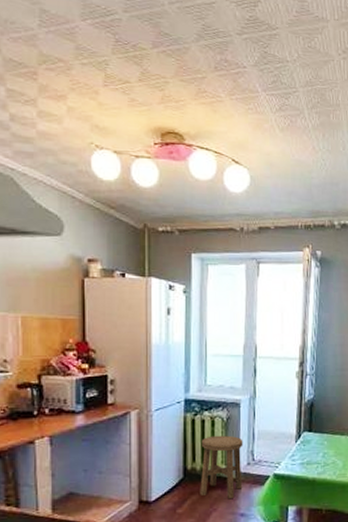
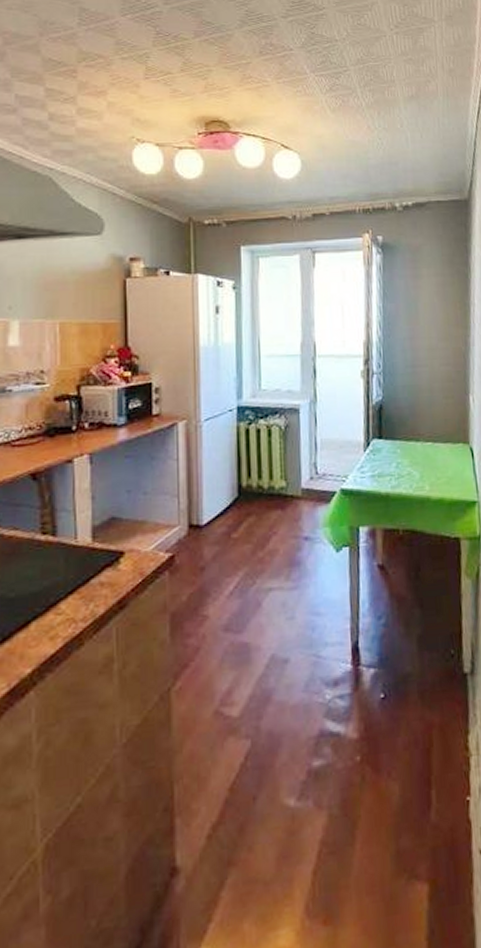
stool: present [200,435,243,499] -> none [256,446,306,521]

